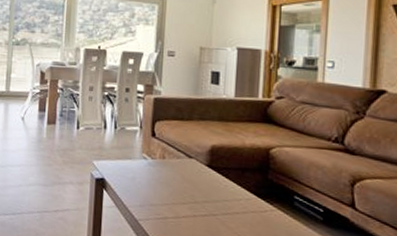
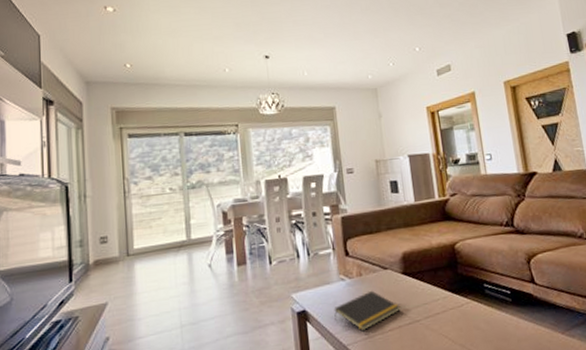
notepad: none [131,175,199,211] -> present [334,290,401,332]

